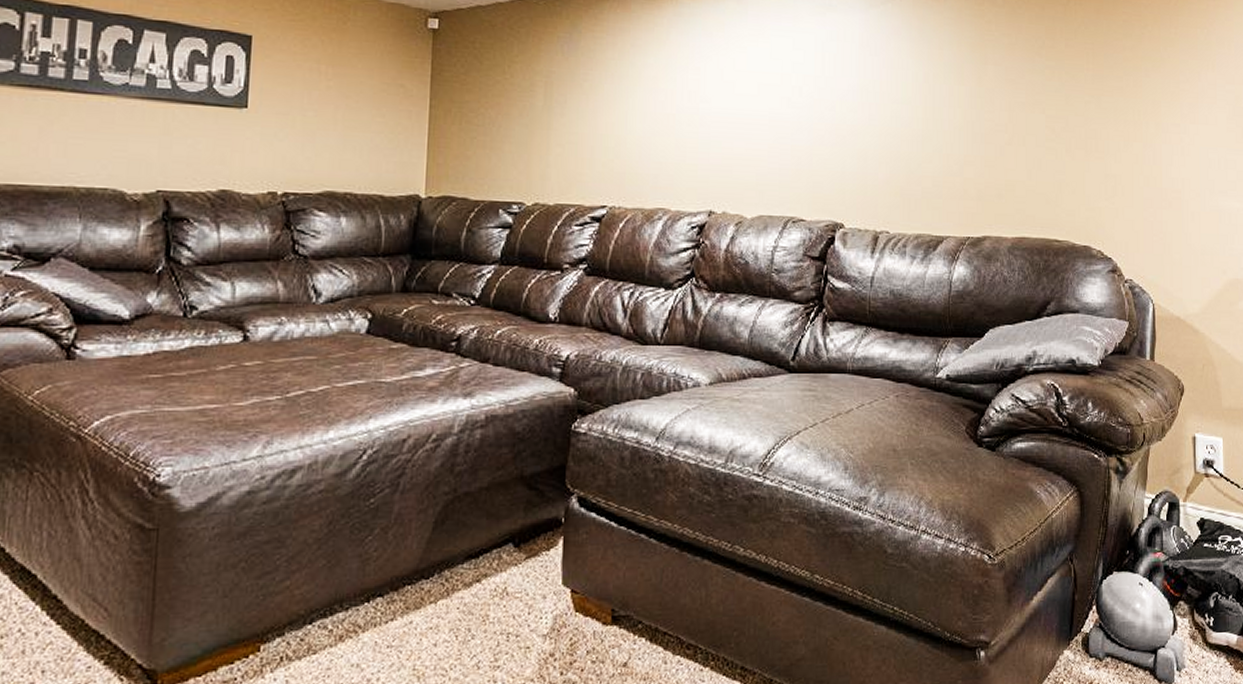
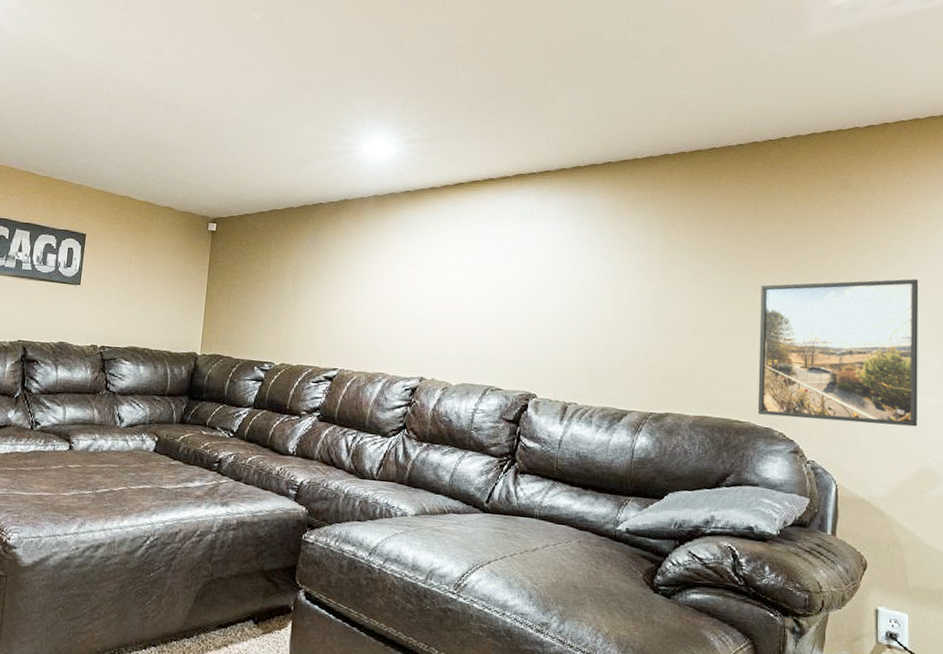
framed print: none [1075,72,1226,234] -> present [757,278,919,427]

